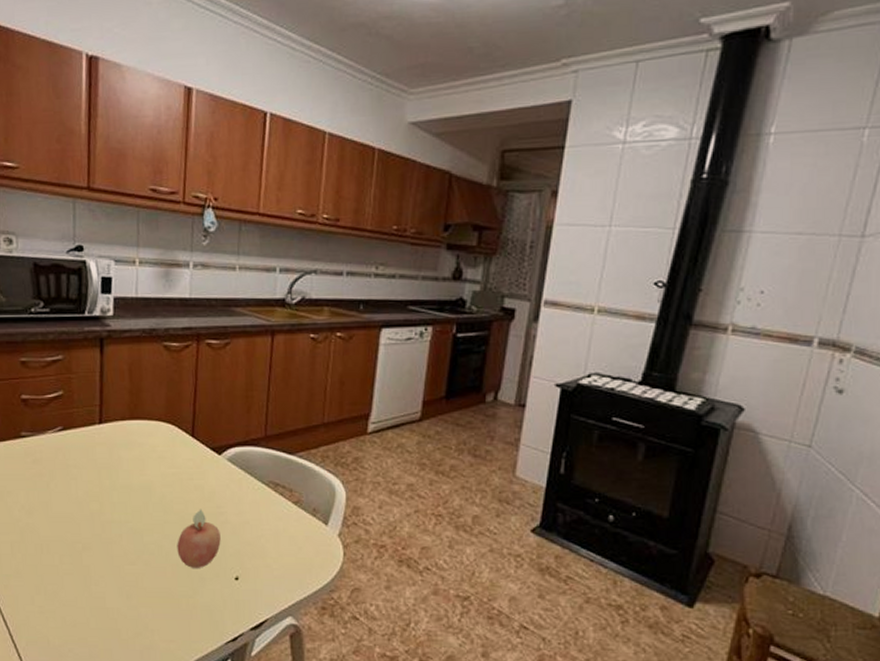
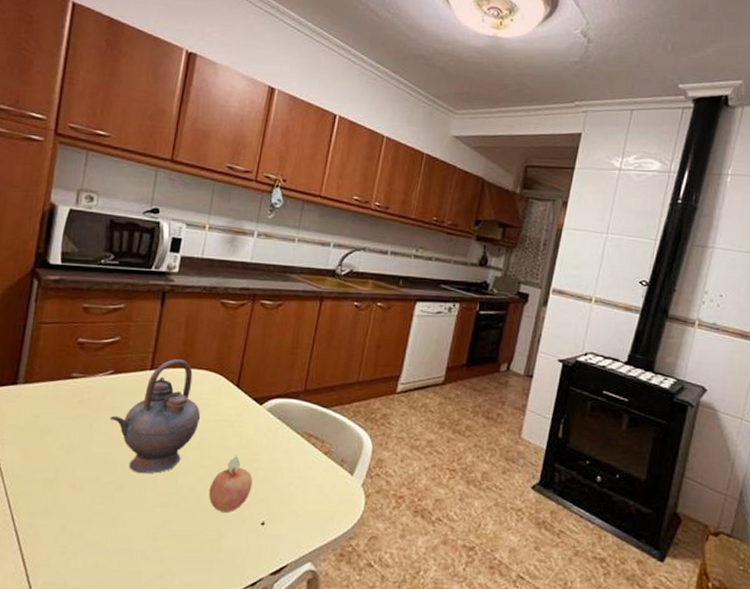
teapot: none [66,411,158,531] -> present [109,359,201,473]

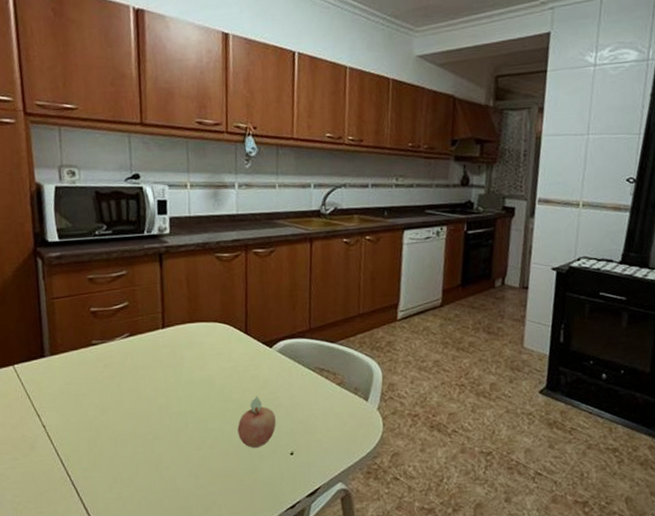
teapot: present [109,359,201,473] -> none [134,315,218,422]

